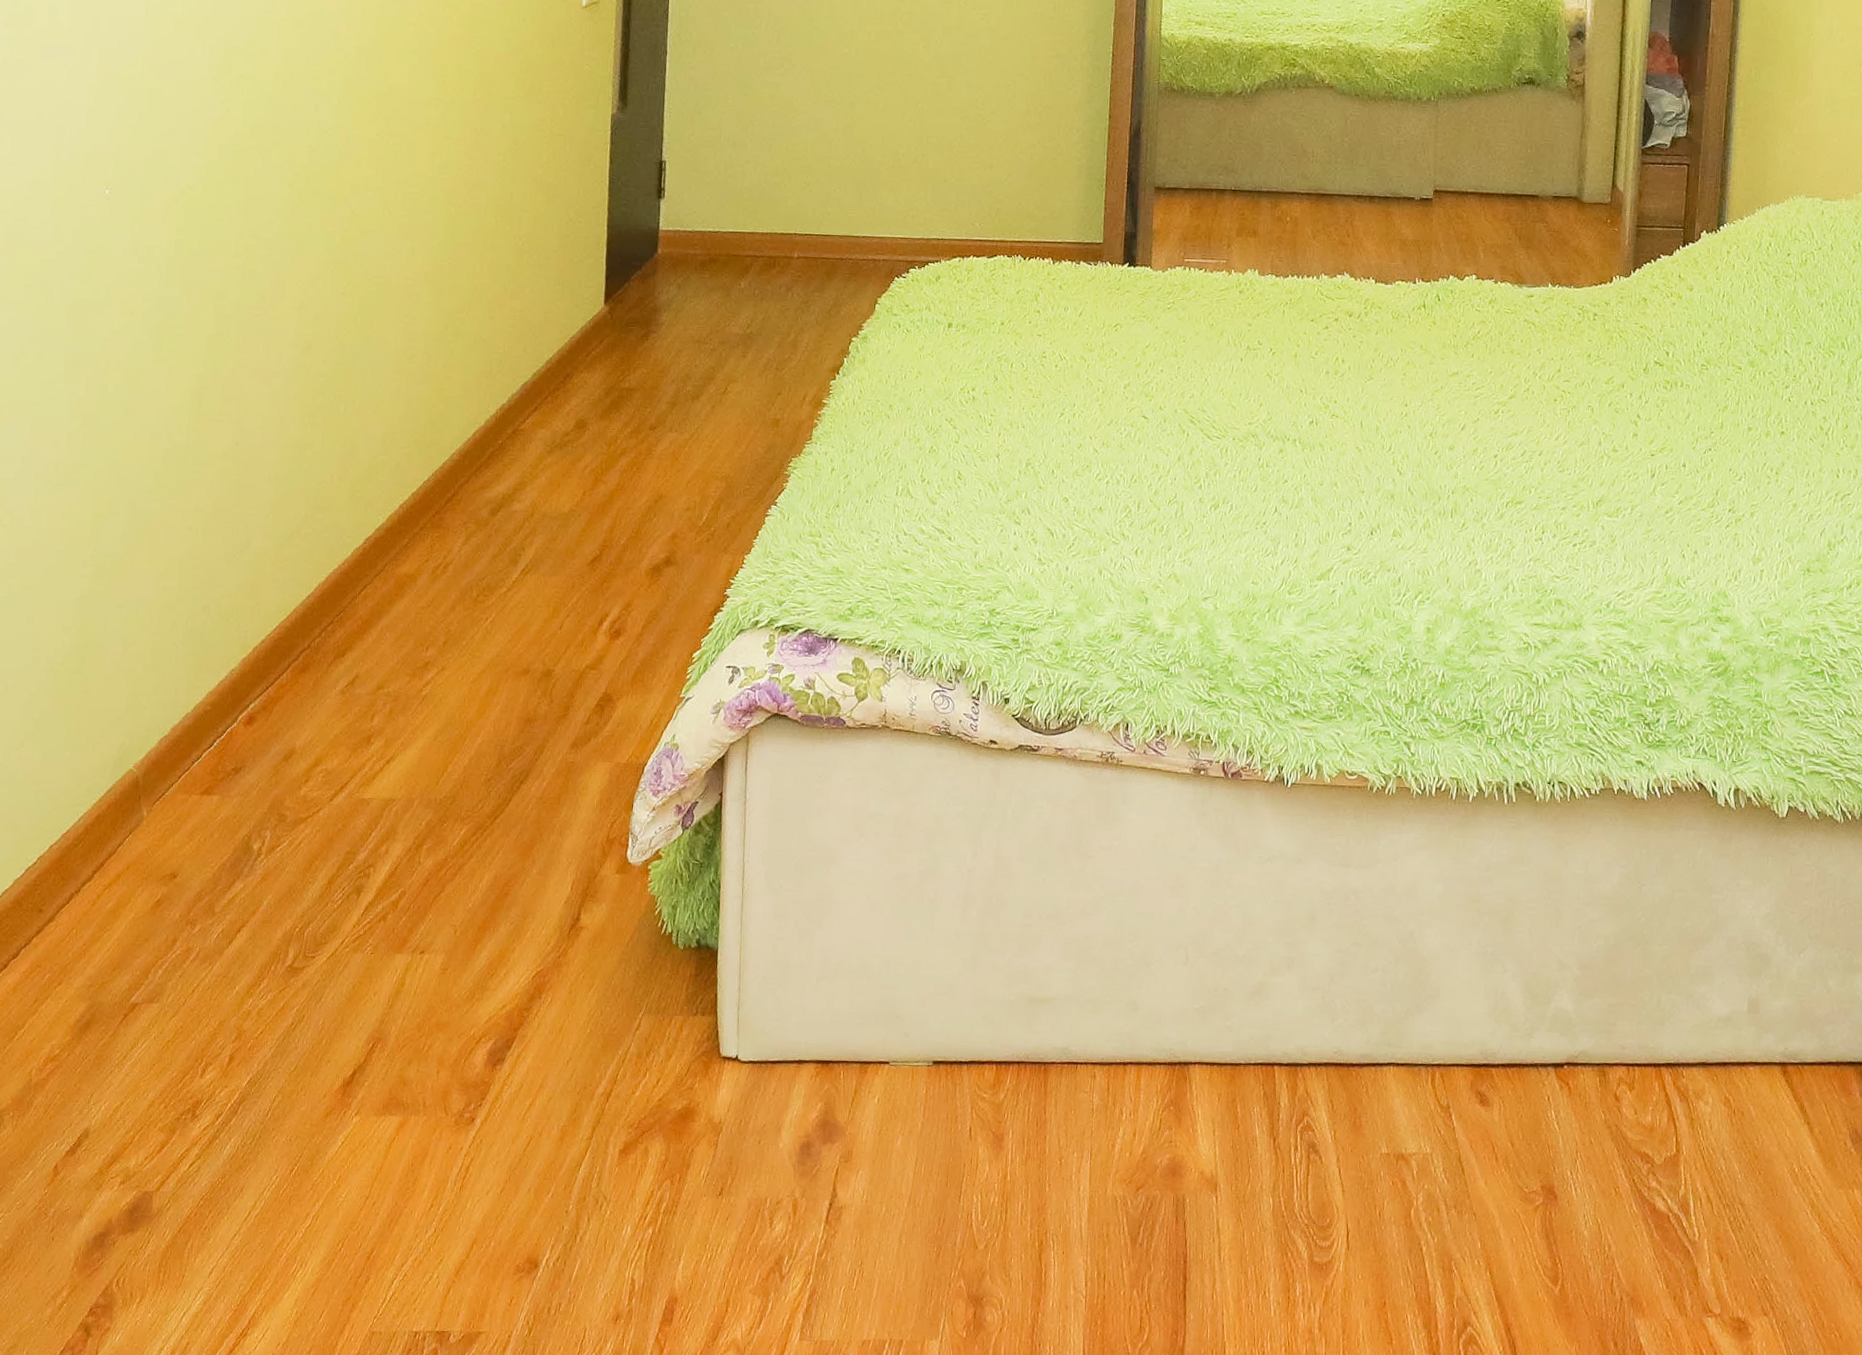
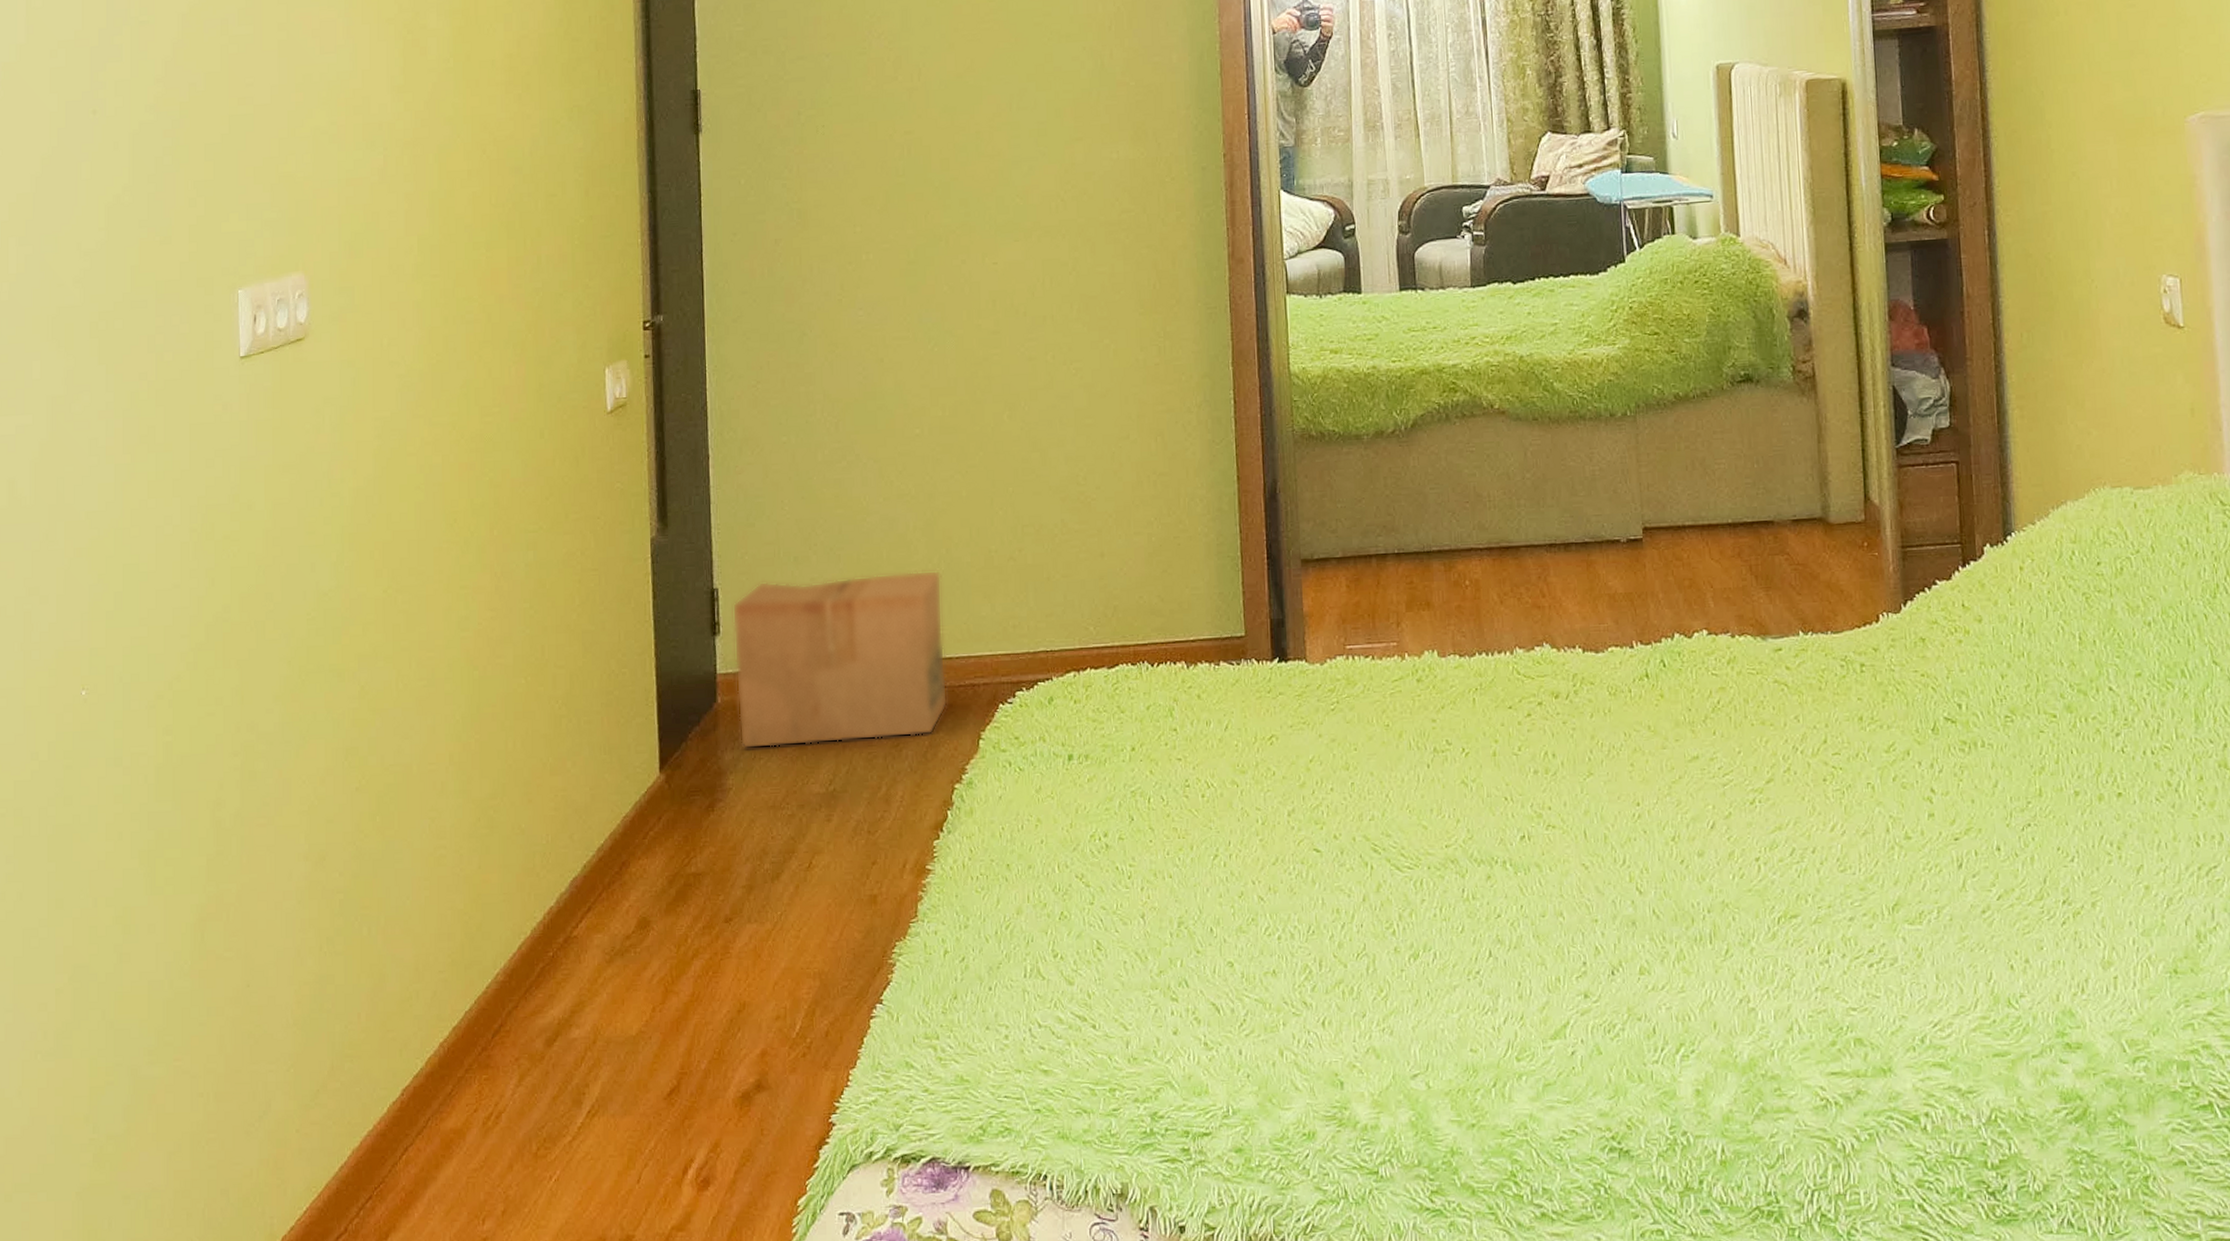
cardboard box: none [674,159,856,296] -> present [732,570,948,749]

